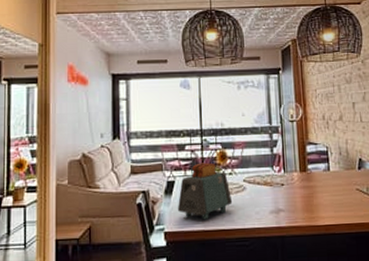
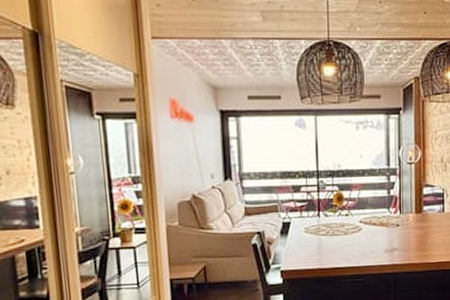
toaster: present [177,162,233,220] -> none [293,204,349,259]

